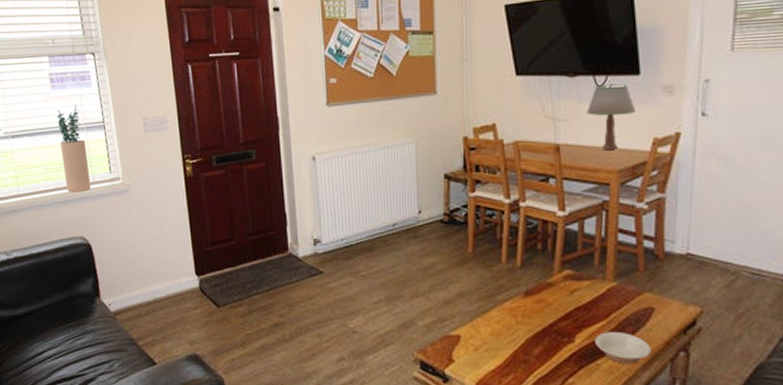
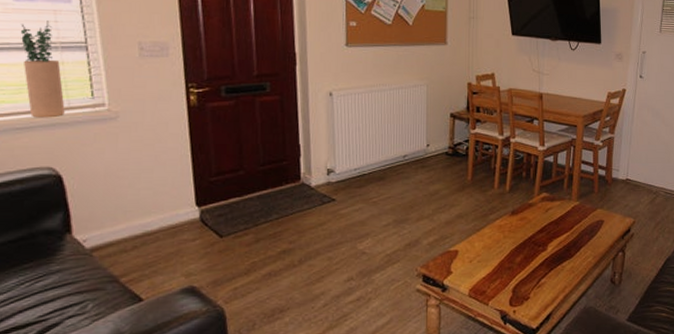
table lamp: present [586,83,635,151] -> none [563,48,597,100]
bowl: present [595,332,651,364] -> none [562,240,600,265]

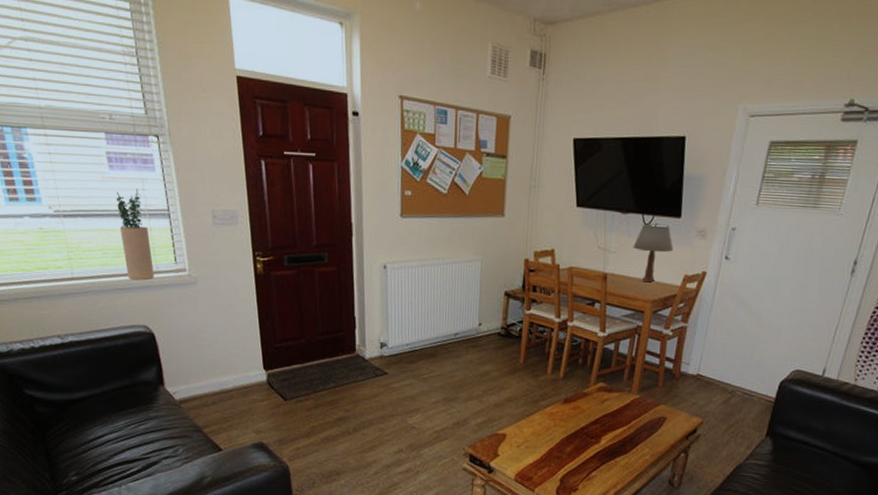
table lamp: none [563,48,597,100] -> present [633,223,673,283]

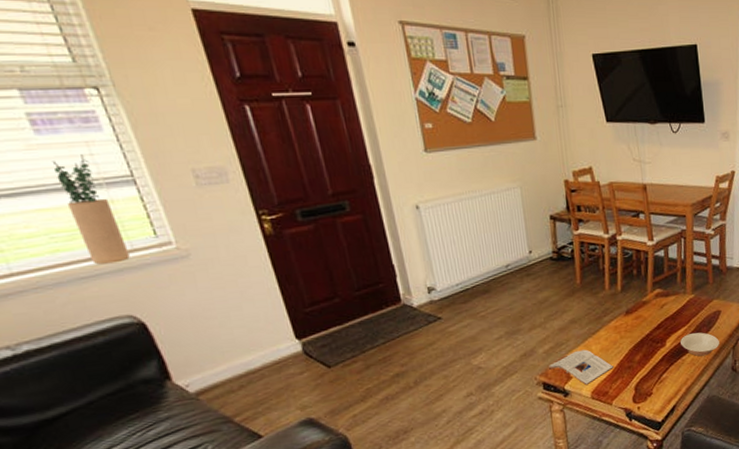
magazine: none [478,429,542,466] -> present [549,349,613,385]
bowl: none [616,435,660,462] -> present [680,332,720,357]
table lamp: present [633,223,673,283] -> none [666,130,702,188]

